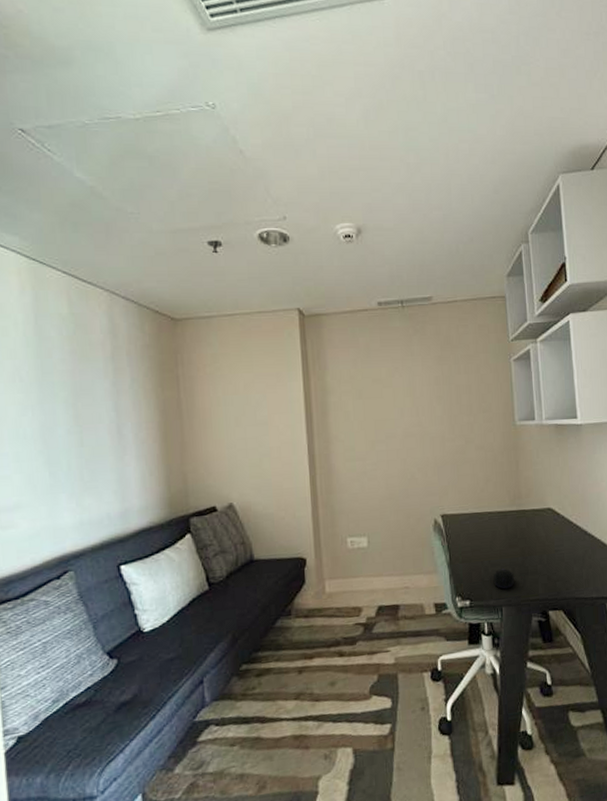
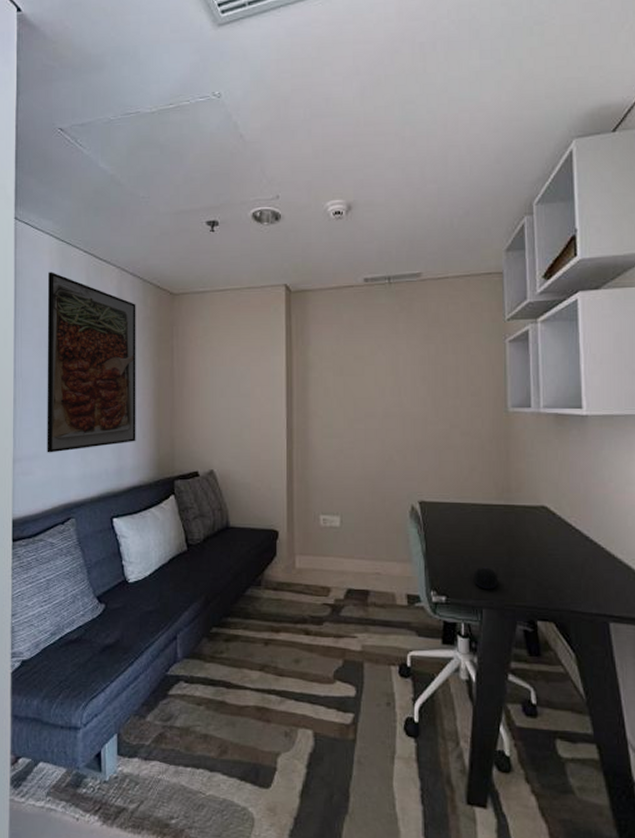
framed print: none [18,295,142,502] -> present [47,272,136,453]

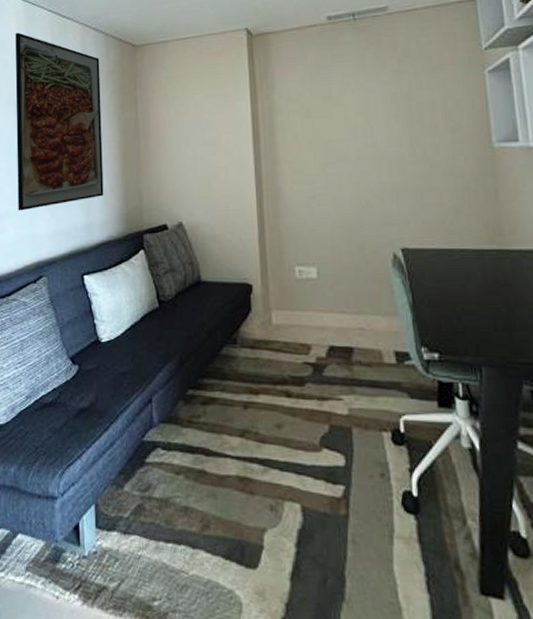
computer mouse: present [474,567,497,590] -> none [469,319,497,345]

